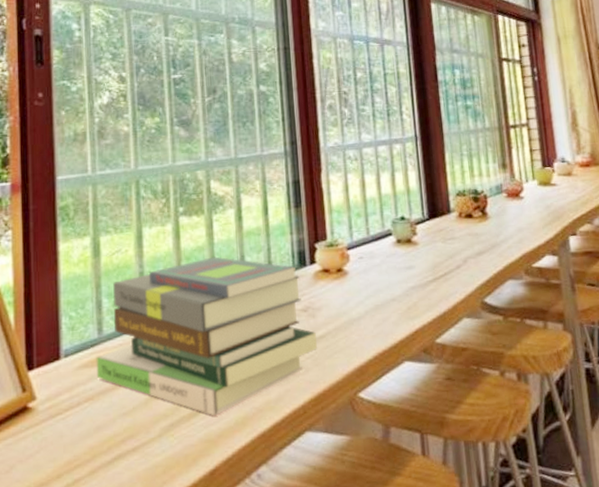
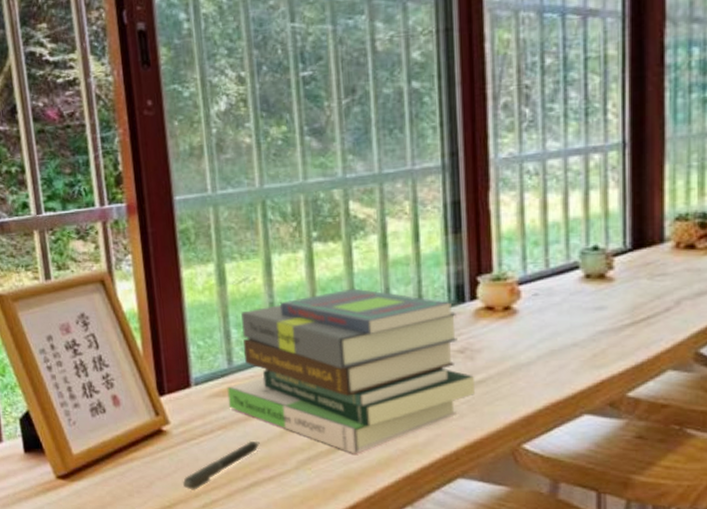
pen: none [44,410,125,472] -> present [182,440,260,492]

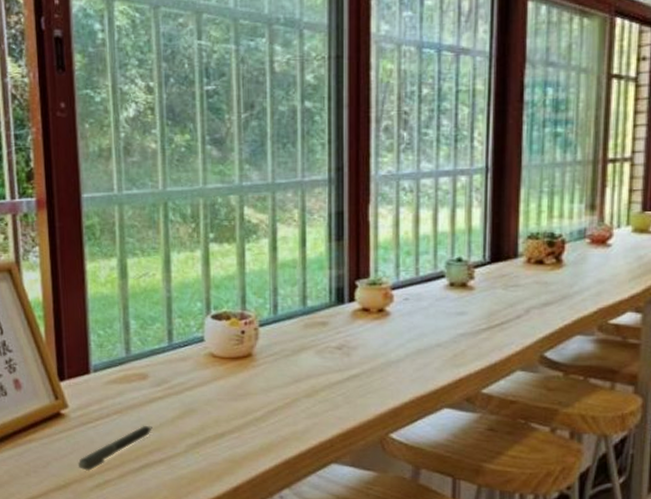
books: present [227,288,476,454] -> none [124,287,351,440]

